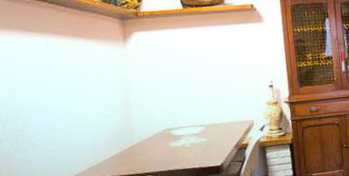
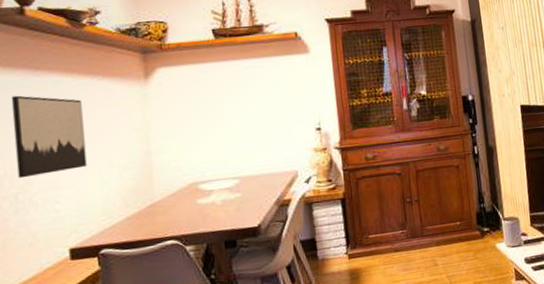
wall art: none [9,53,76,124] -> present [12,95,87,179]

